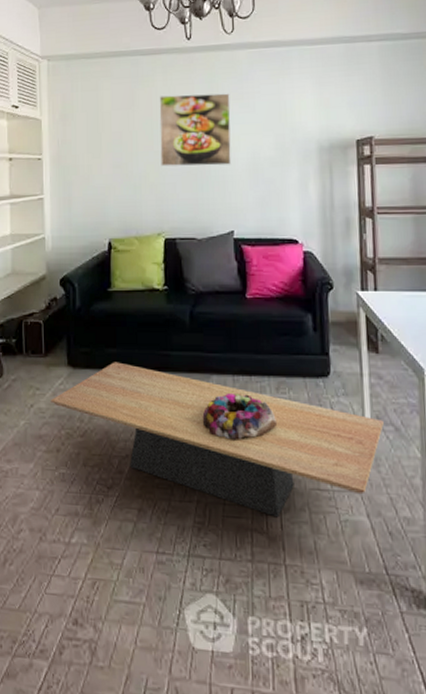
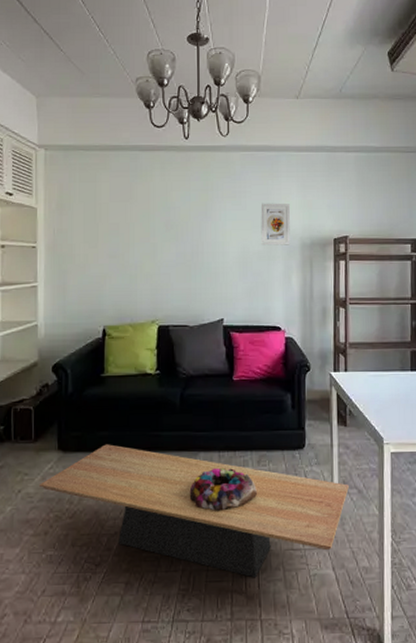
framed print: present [159,93,231,167] -> none [156,190,224,258]
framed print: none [271,102,306,151] -> present [261,203,290,246]

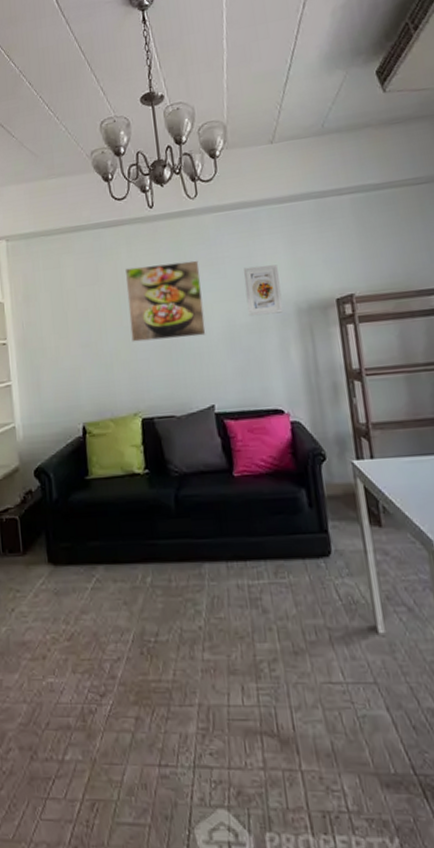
coffee table: present [40,444,349,578] -> none [33,555,395,718]
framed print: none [156,190,224,258] -> present [124,260,206,342]
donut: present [189,467,258,511] -> none [196,580,280,634]

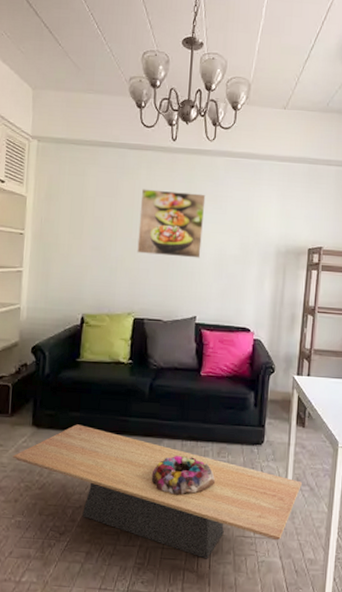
coffee table: none [33,555,395,718] -> present [13,424,302,559]
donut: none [196,580,280,634] -> present [151,455,216,495]
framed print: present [244,265,284,317] -> none [238,209,268,252]

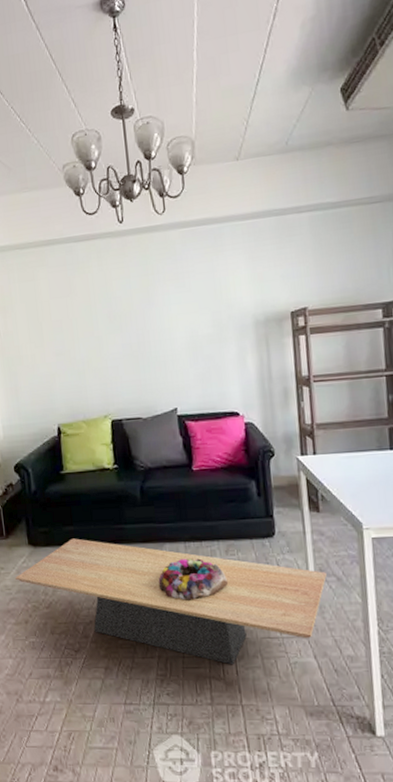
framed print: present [137,189,206,258] -> none [95,274,171,351]

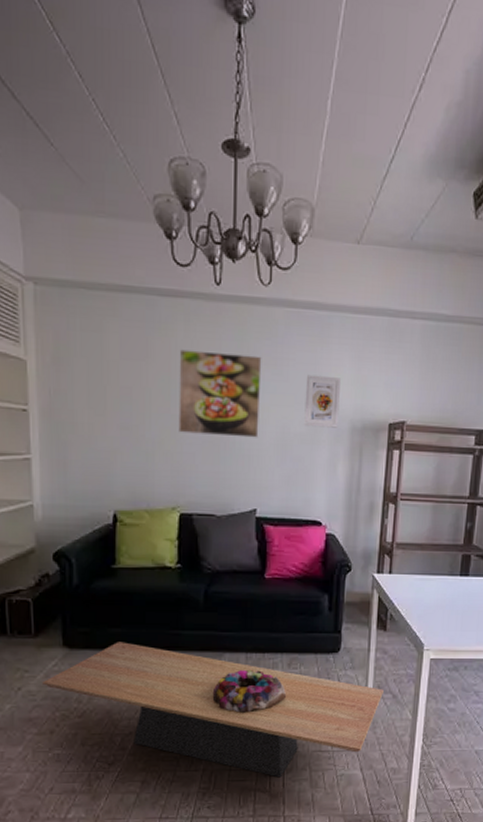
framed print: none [95,274,171,351] -> present [178,349,262,438]
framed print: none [207,279,242,328] -> present [304,374,340,428]

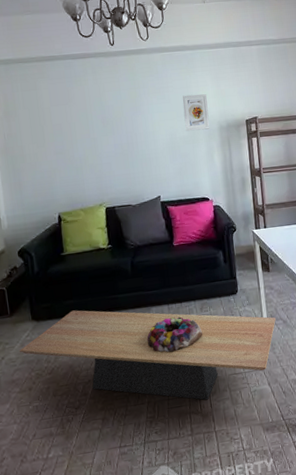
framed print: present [178,349,262,438] -> none [91,88,155,150]

